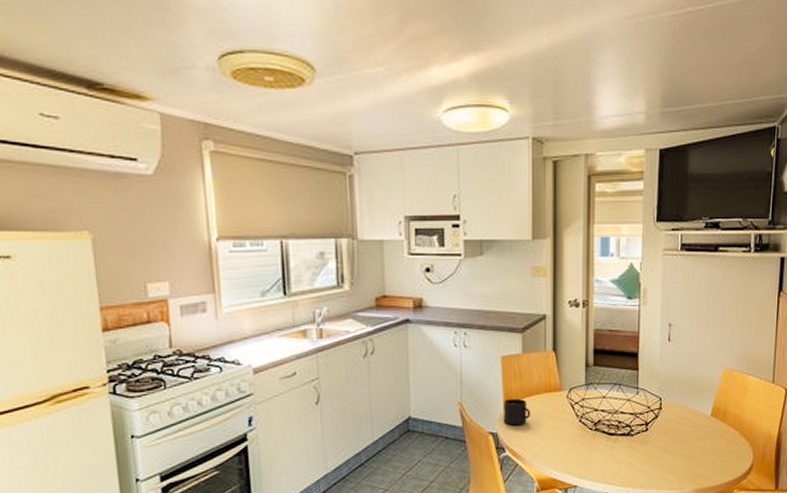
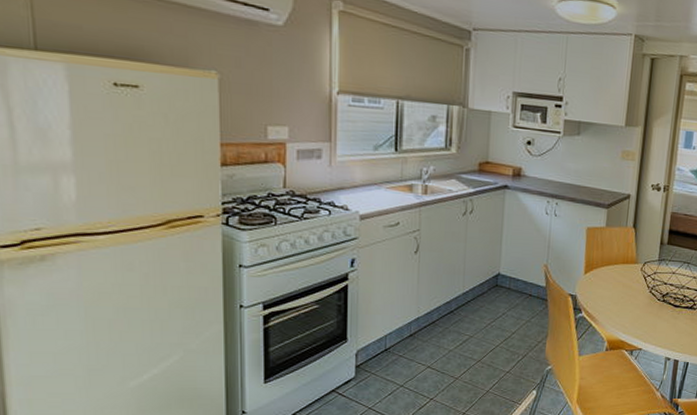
mug: present [504,398,531,426] -> none [583,266,608,291]

